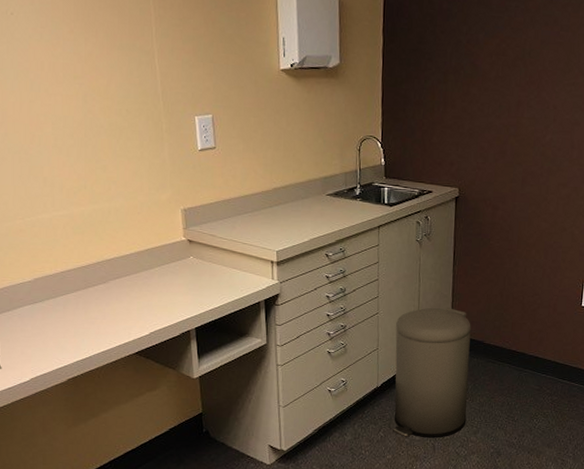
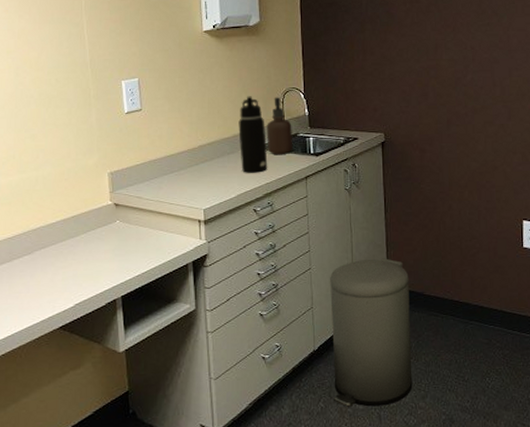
water bottle: none [313,141,342,219] -> present [238,96,268,173]
soap dispenser: none [342,144,368,202] -> present [267,97,293,154]

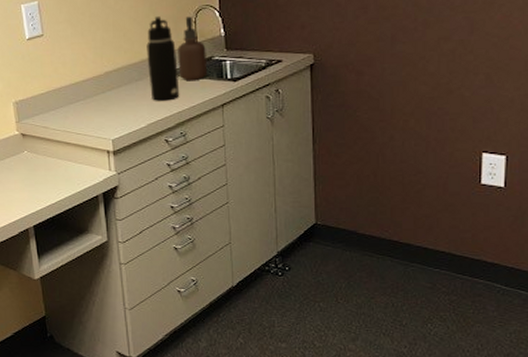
pedal bin: present [330,258,413,407] -> none [250,193,342,346]

